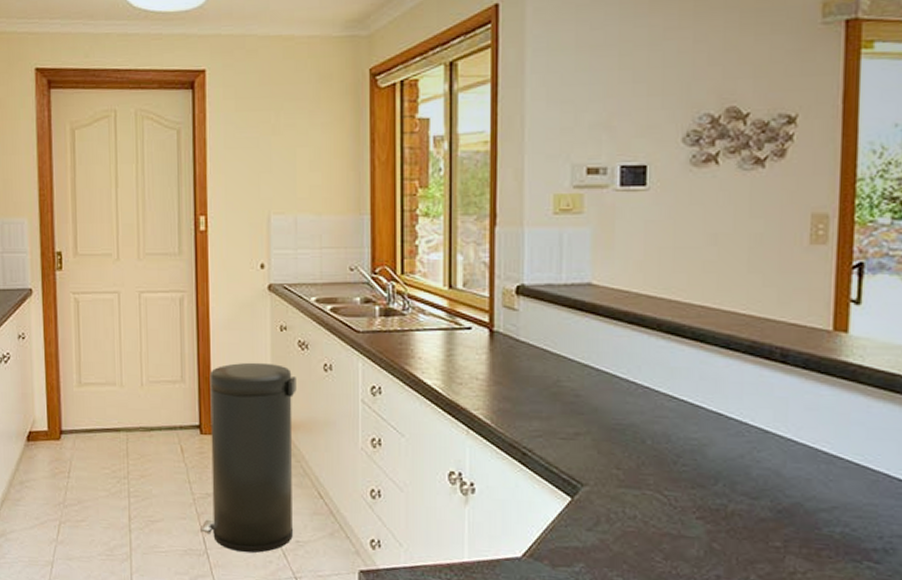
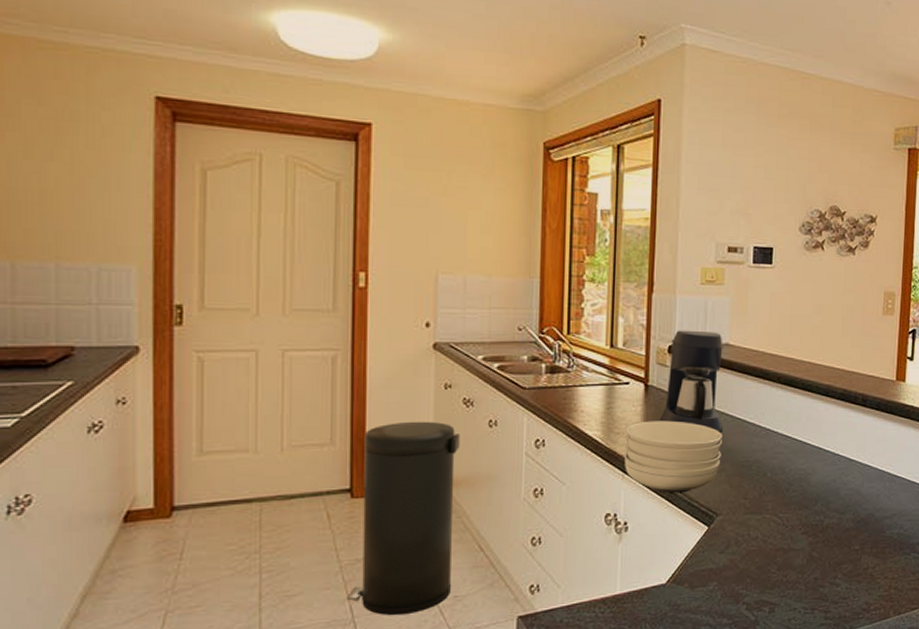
bowl: none [468,371,586,456] -> present [623,420,722,494]
coffee maker: none [509,268,586,388] -> present [660,330,723,432]

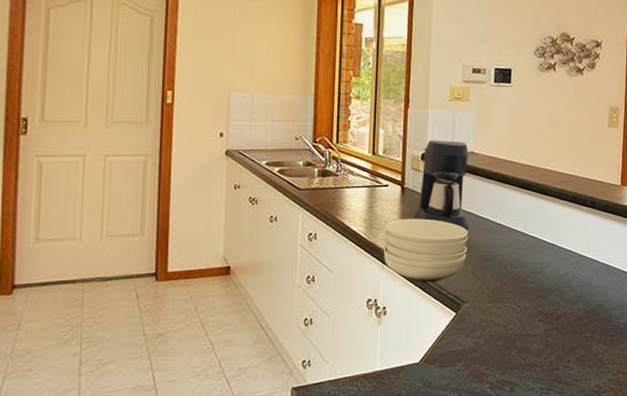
pedal bin: present [347,421,460,615] -> none [150,216,246,383]

